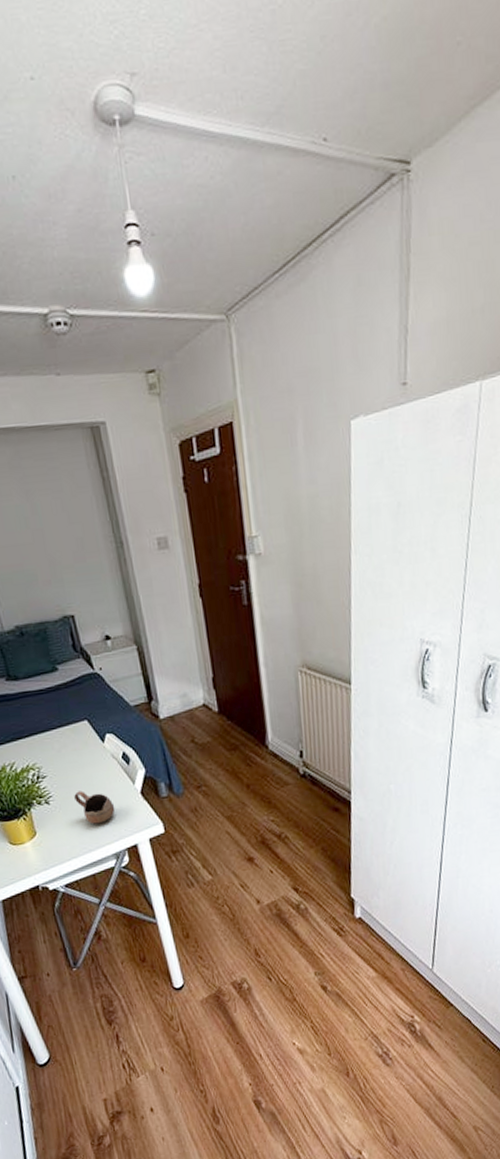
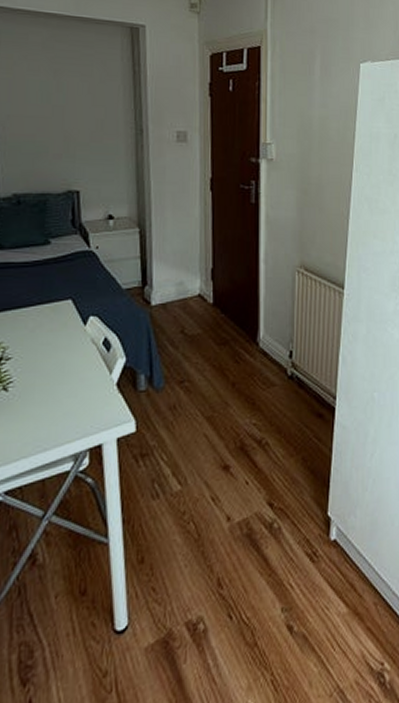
cup: present [74,791,115,824] -> none [39,377,84,418]

